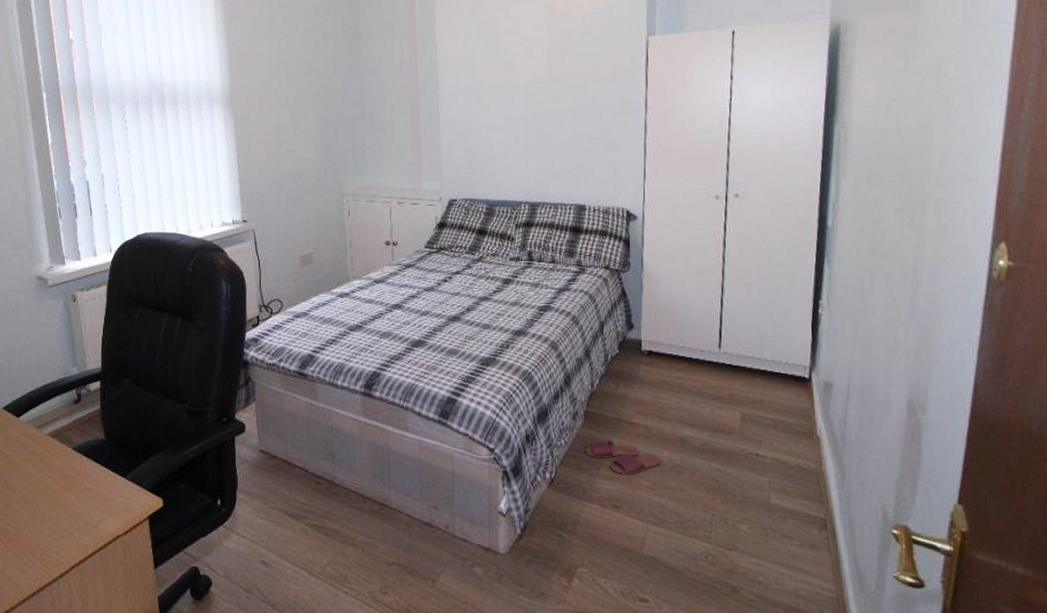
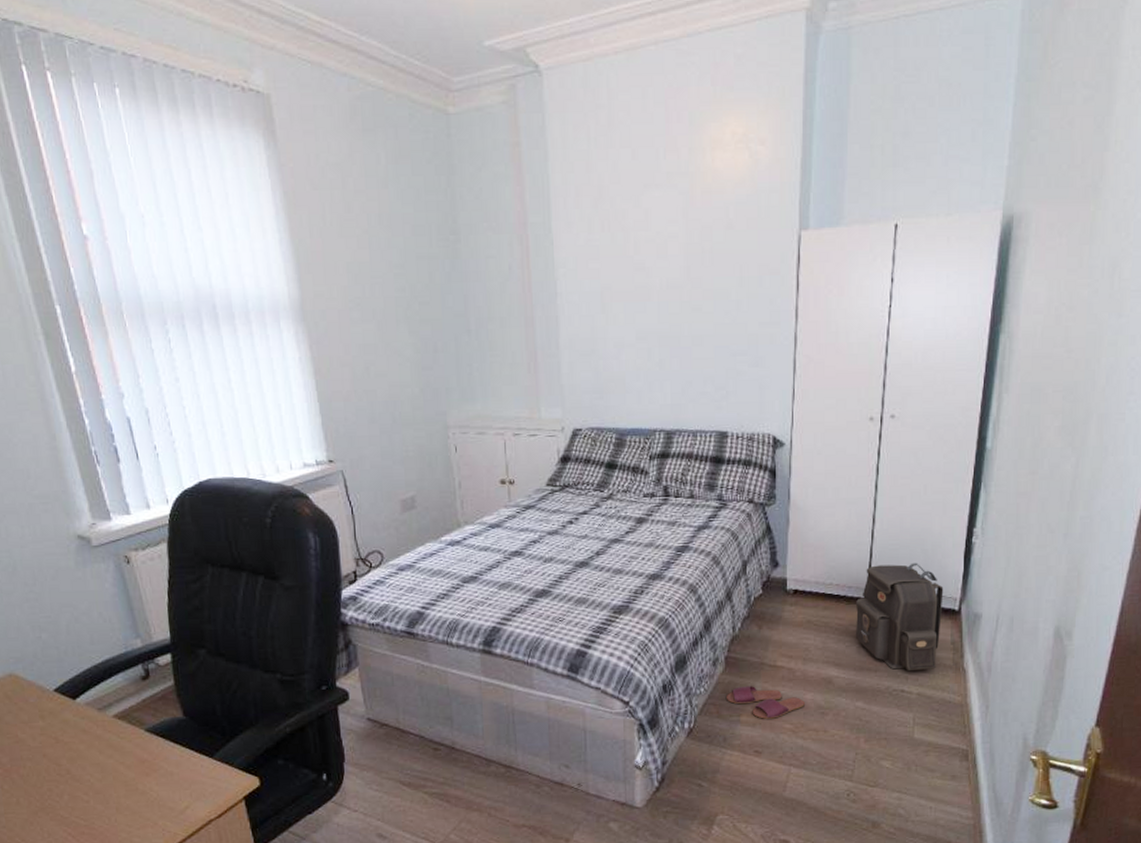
backpack: none [708,330,793,436] -> present [856,562,944,672]

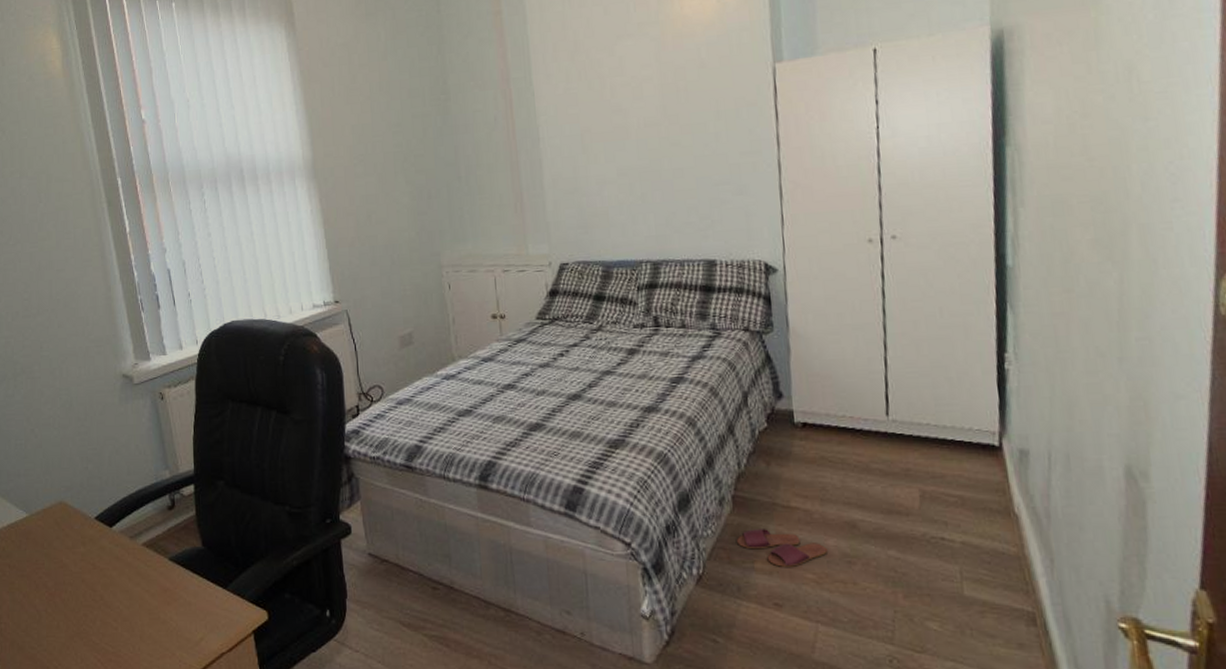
backpack: present [856,562,944,672] -> none [875,392,982,516]

